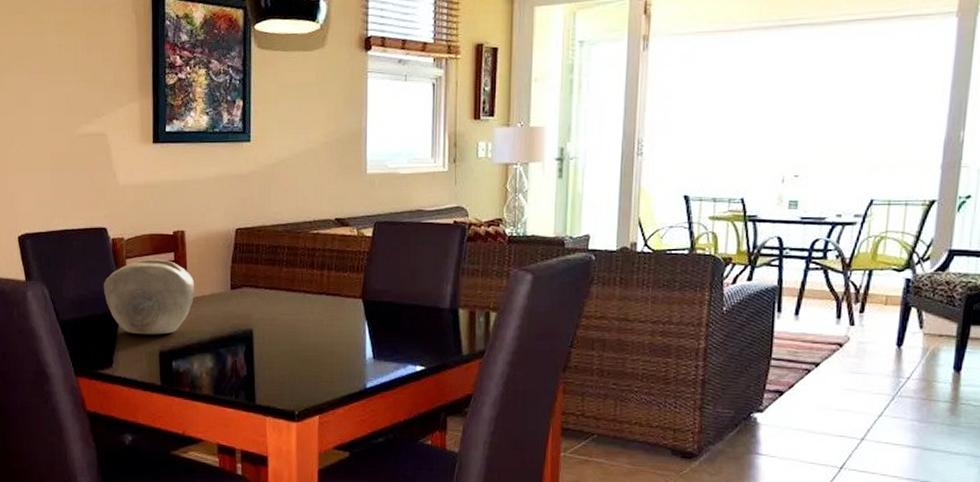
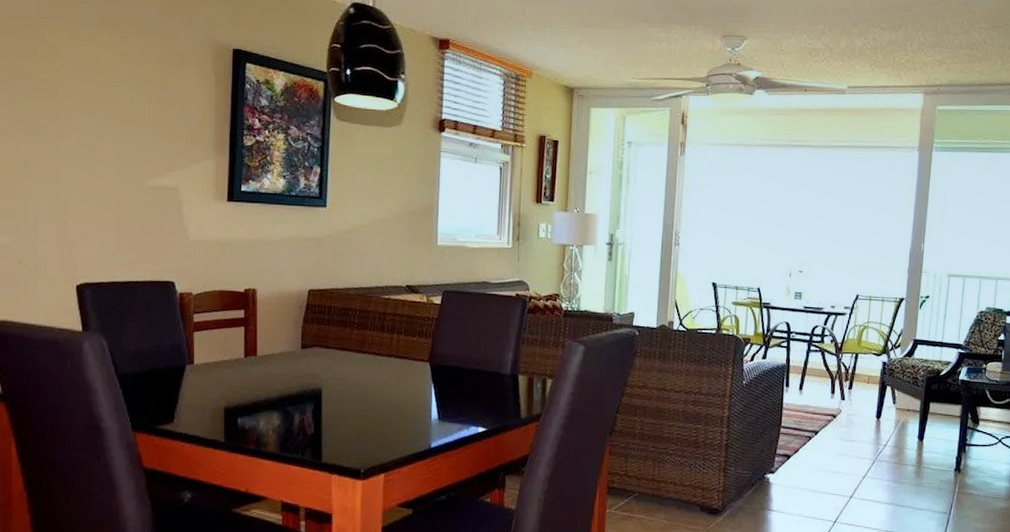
decorative bowl: present [103,259,195,335] -> none [167,315,265,391]

